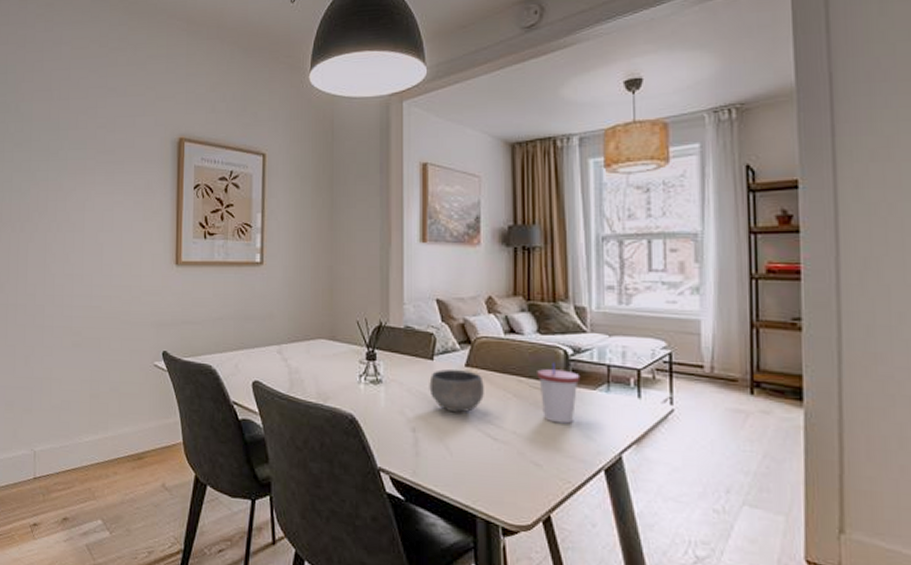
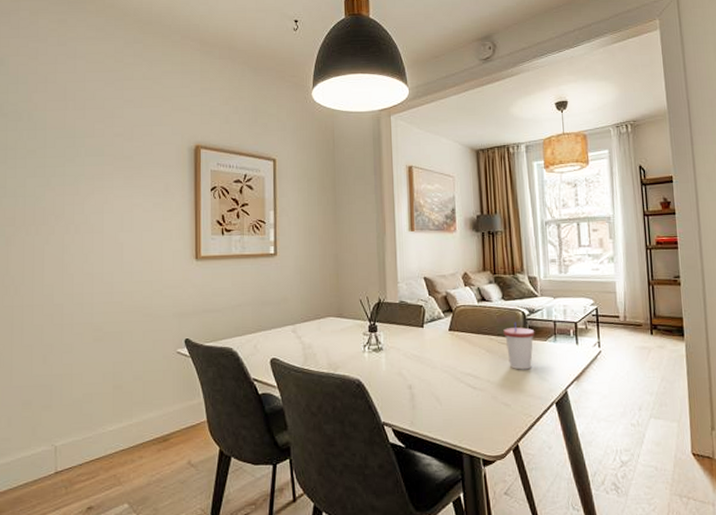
bowl: present [429,369,484,413] -> none [421,333,464,370]

